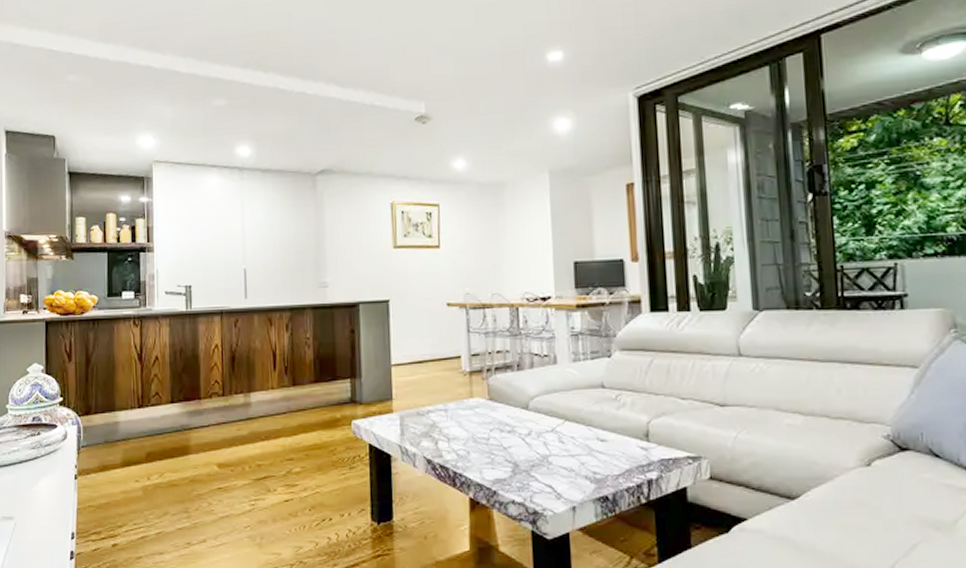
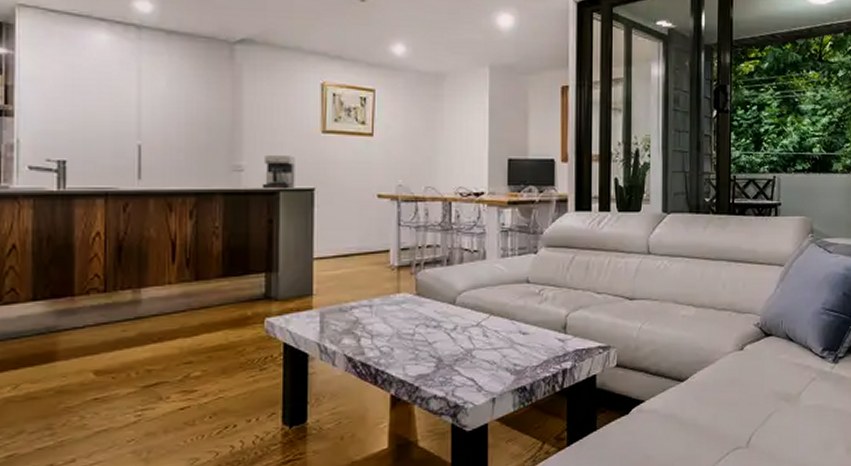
coffee maker: none [343,271,372,303] -> present [261,155,295,189]

